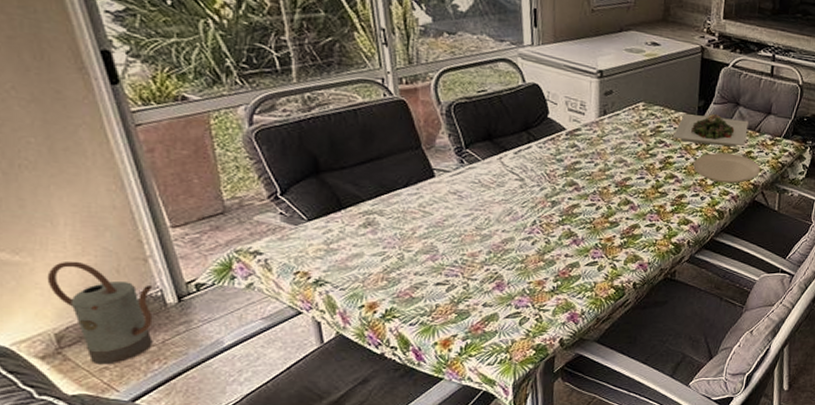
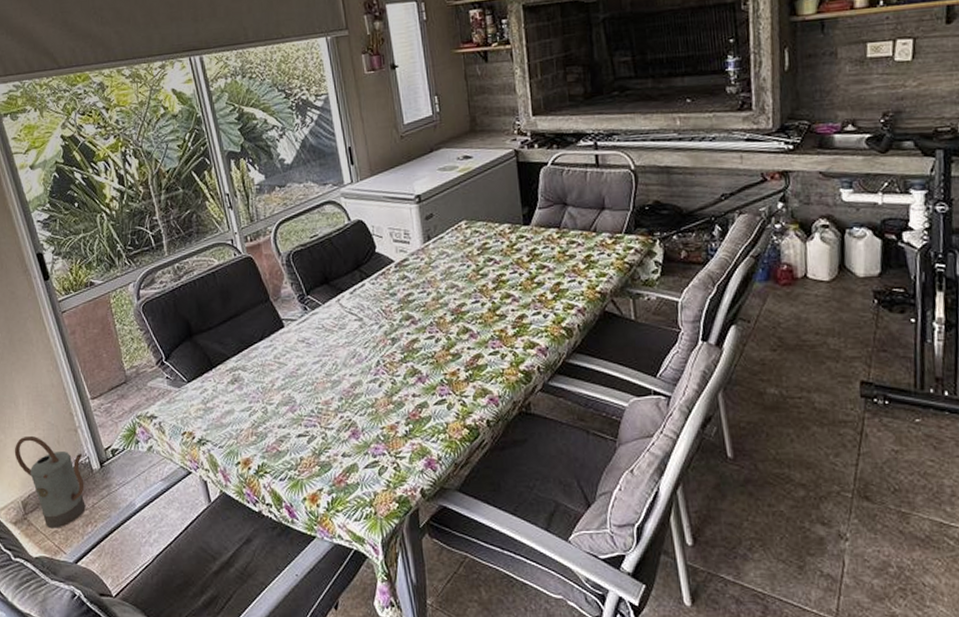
salad: present [672,113,749,147] -> none [500,219,582,256]
plate: present [693,152,760,184] -> none [528,260,605,296]

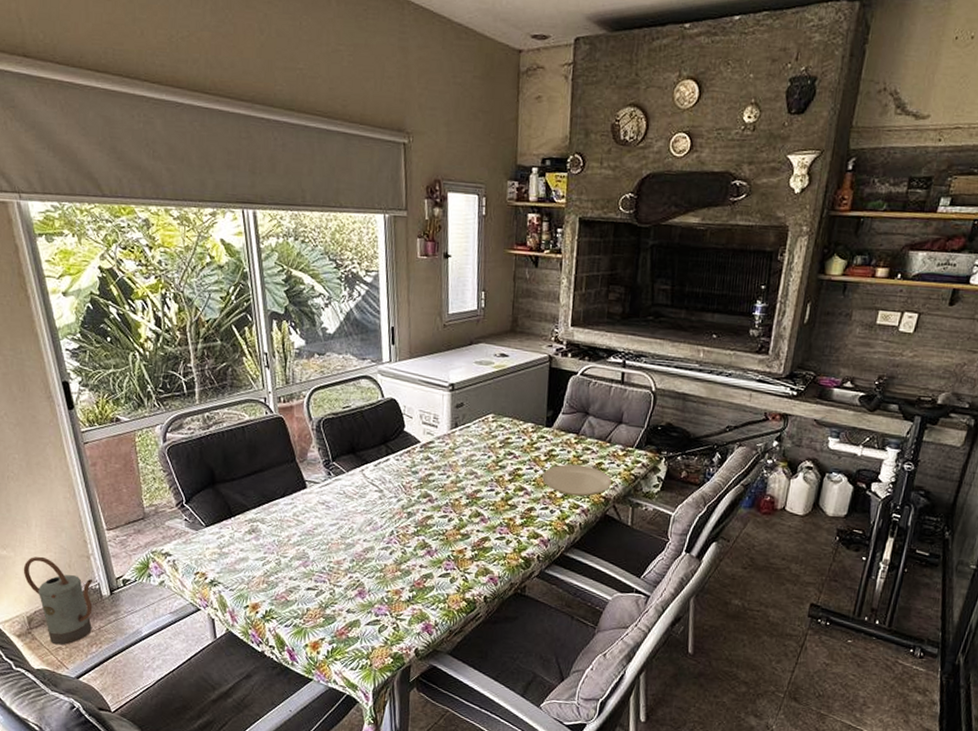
plate: none [528,260,605,296] -> present [542,464,612,497]

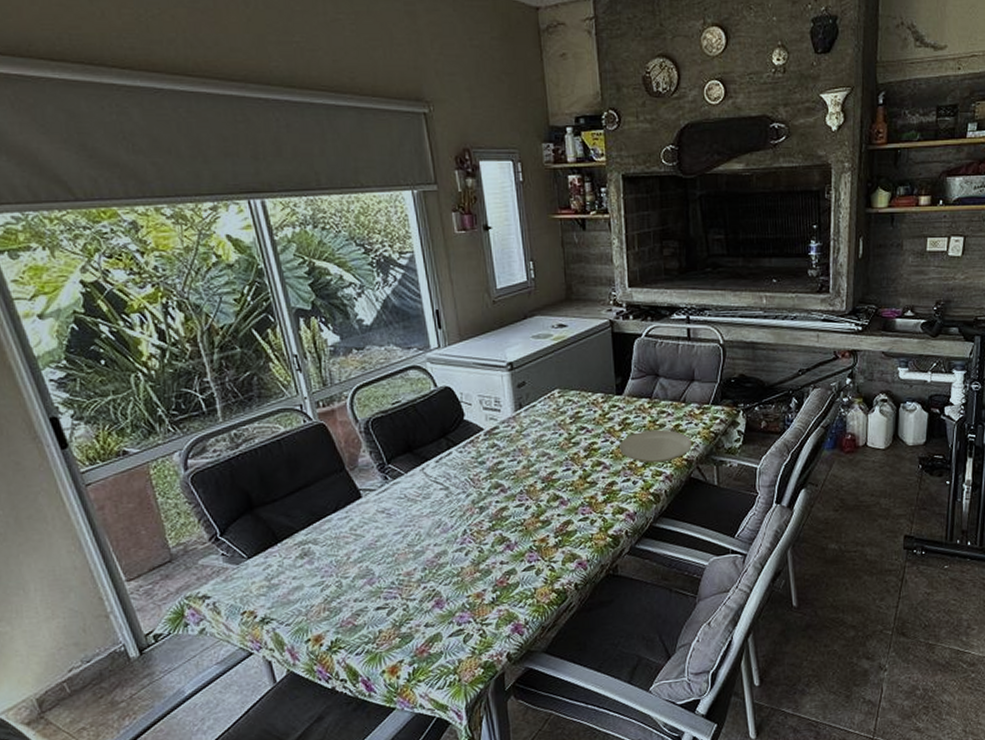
watering can: present [23,556,93,646] -> none [24,625,122,726]

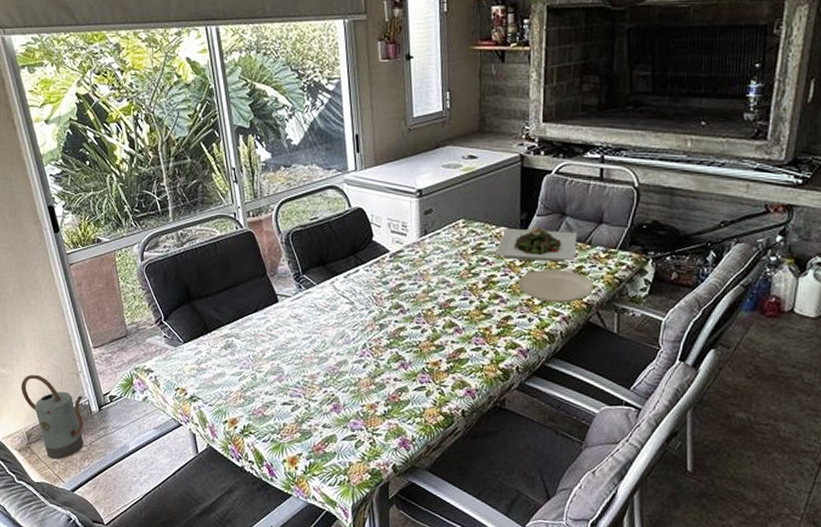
watering can: none [24,625,122,726] -> present [21,374,84,460]
salad: none [593,389,672,425] -> present [494,226,577,263]

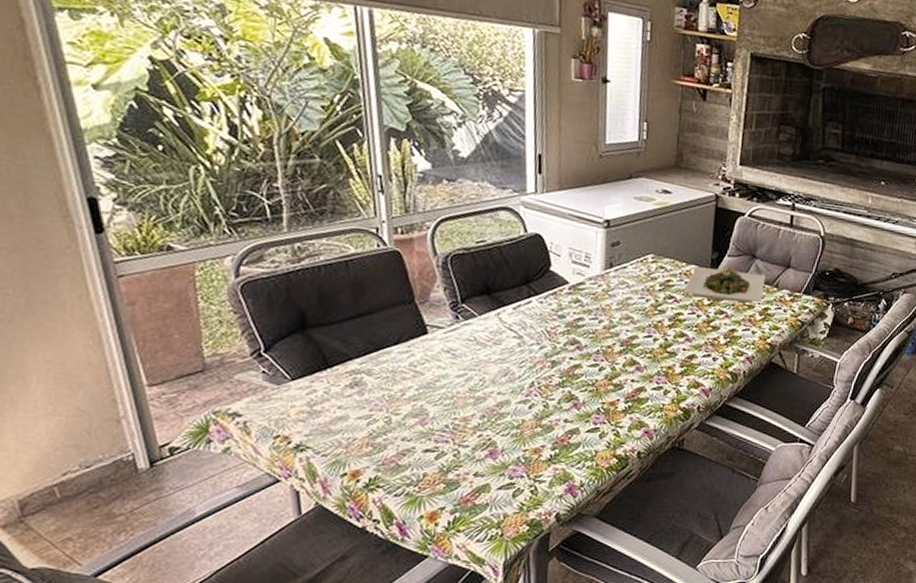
watering can: present [21,374,84,460] -> none [14,421,125,535]
plate: present [518,269,594,303] -> none [705,309,778,344]

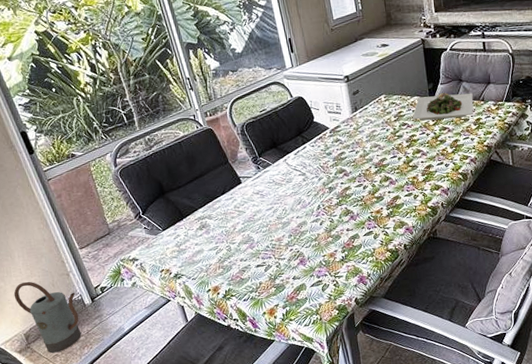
watering can: none [14,421,125,535] -> present [13,281,82,353]

